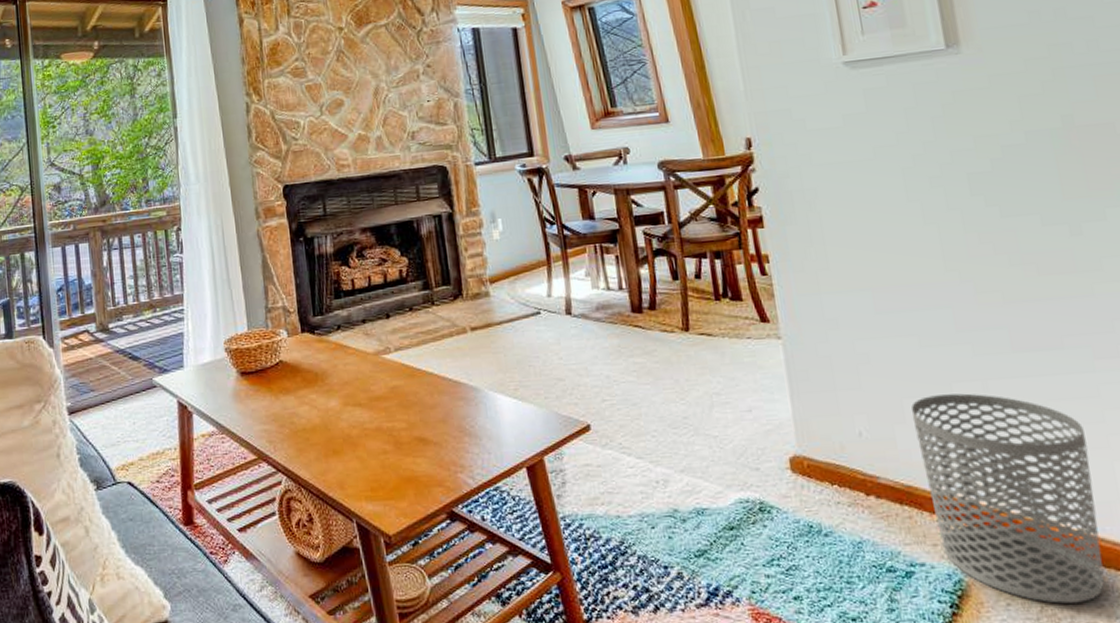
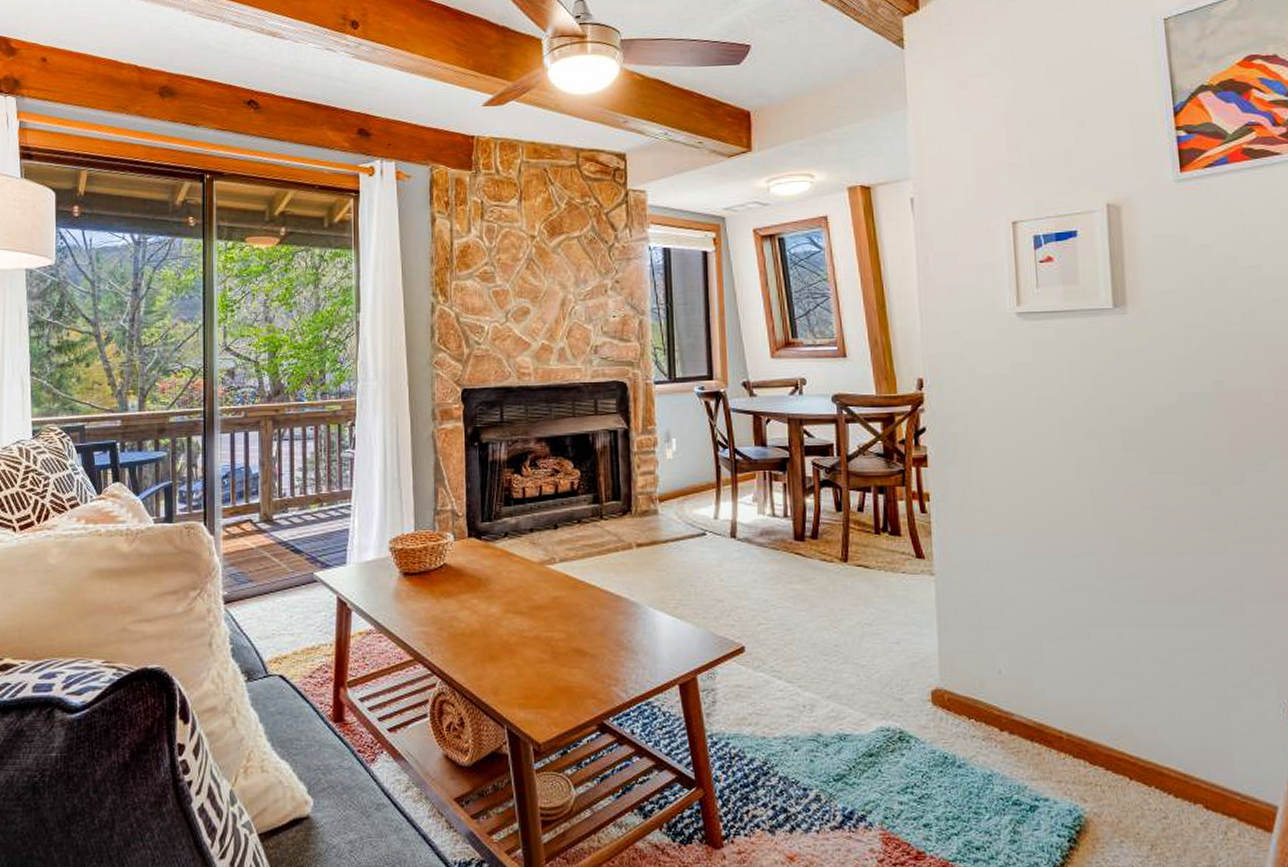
waste bin: present [910,393,1105,604] -> none [1049,639,1212,843]

